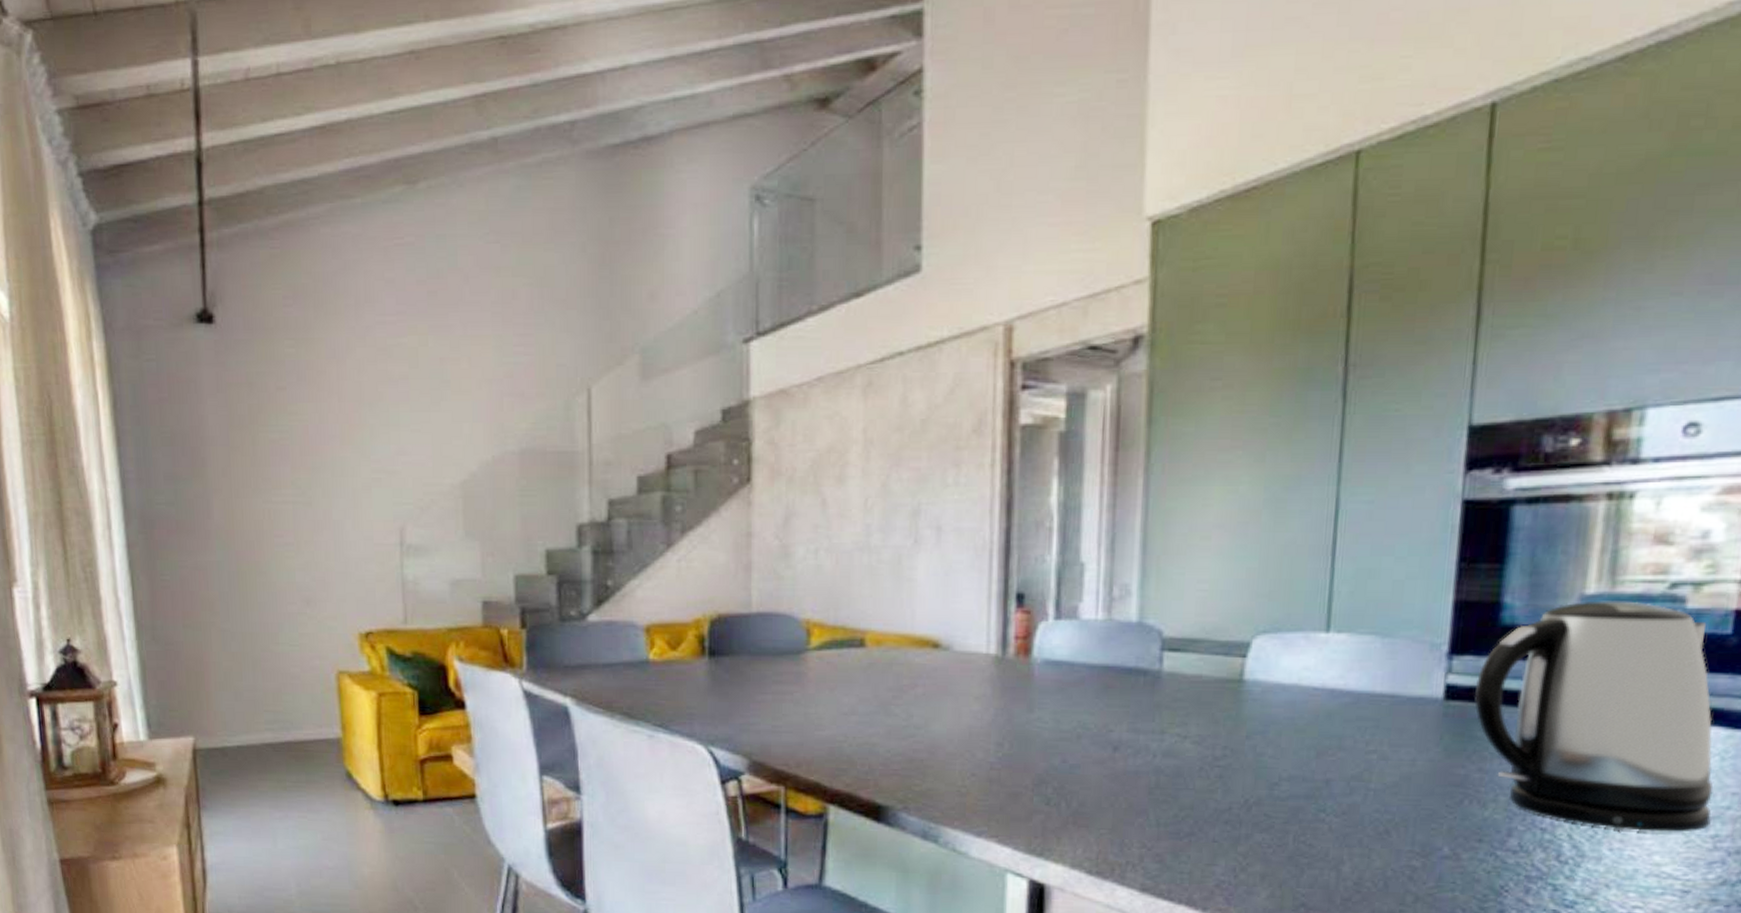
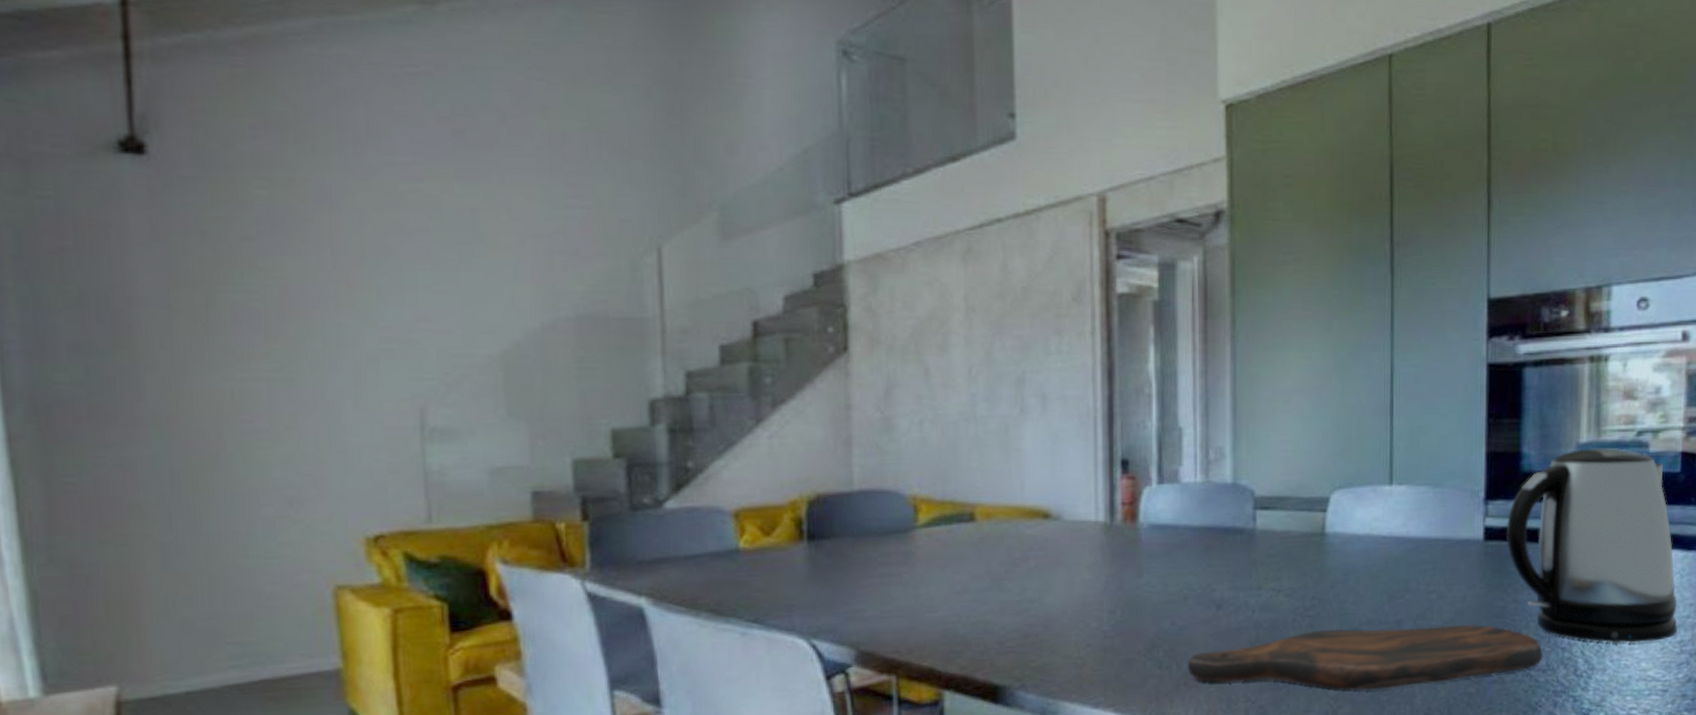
cutting board: none [1077,782,1514,852] -> present [1187,624,1543,690]

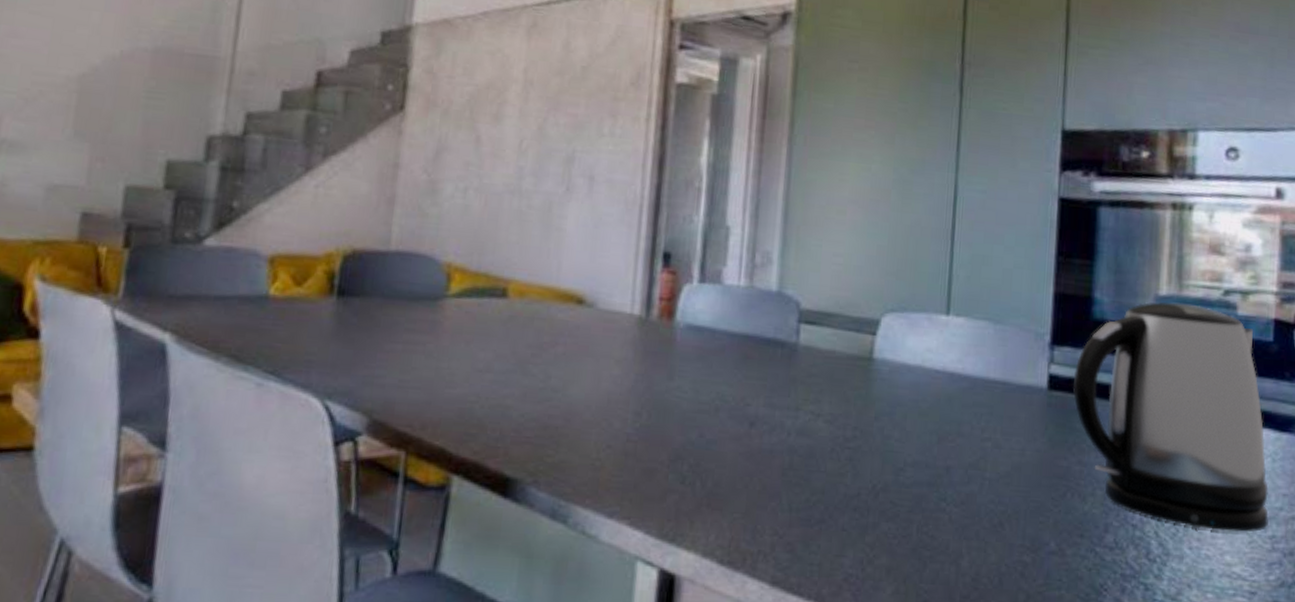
cutting board: present [1187,624,1543,690] -> none [712,465,1110,545]

